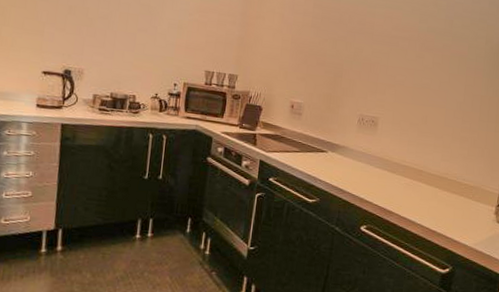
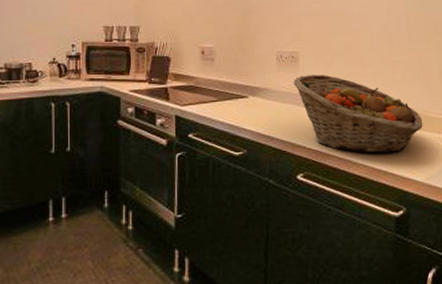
fruit basket: none [369,139,480,218] -> present [293,75,423,154]

